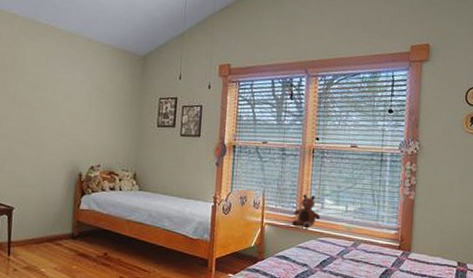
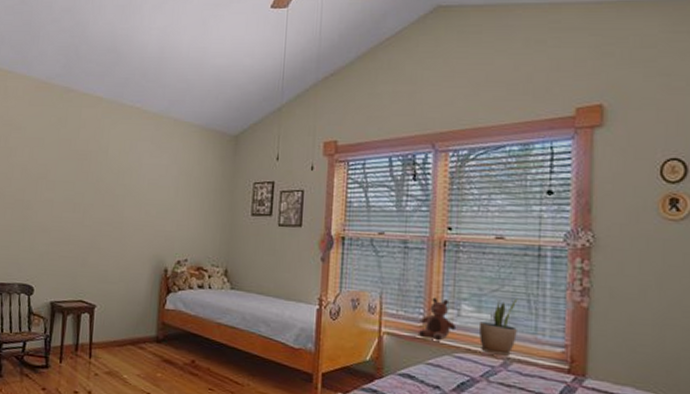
potted plant: none [336,193,366,239] -> present [478,298,518,357]

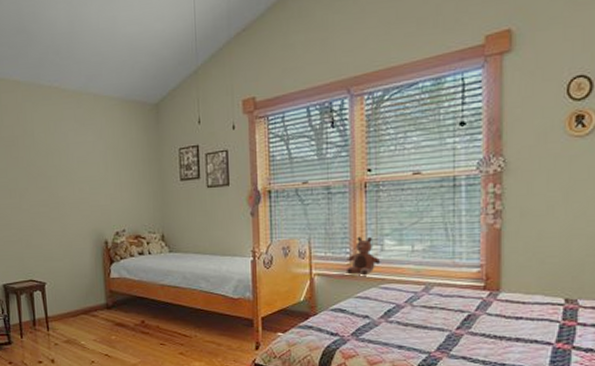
potted plant: present [478,298,518,357] -> none [401,228,436,283]

